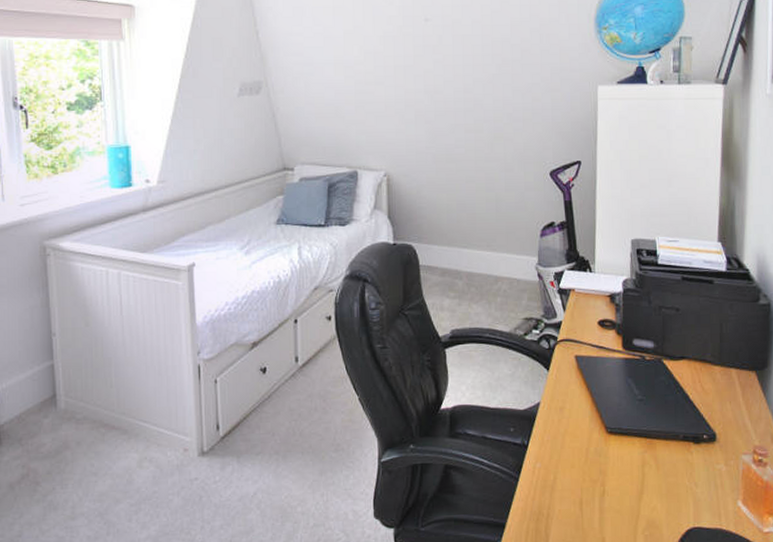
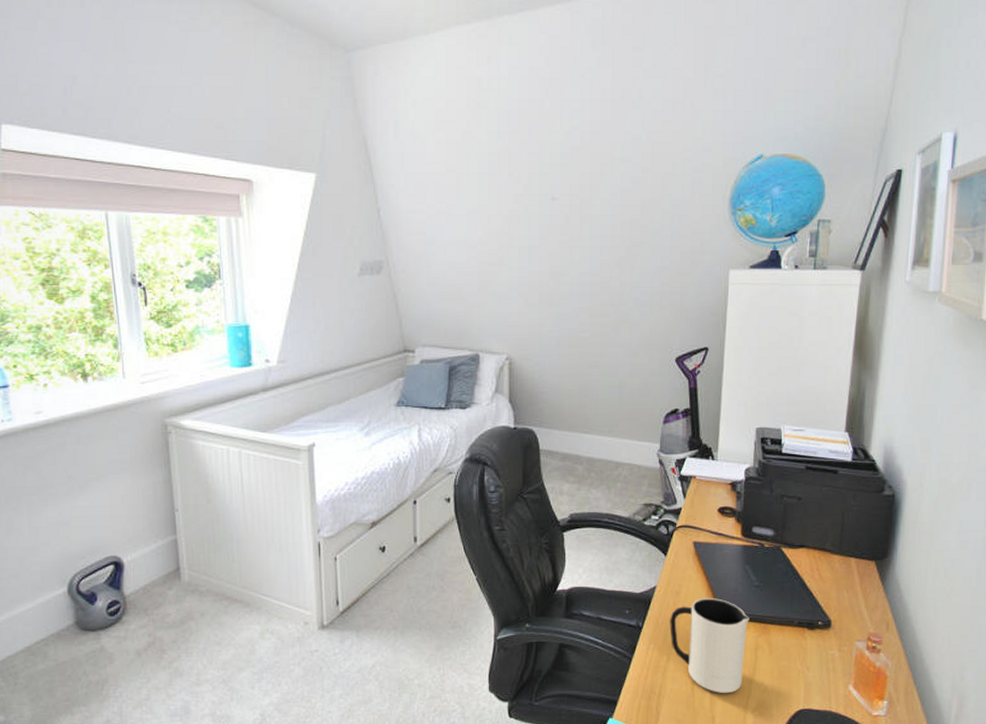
mug: none [555,413,635,513] -> present [670,597,749,693]

